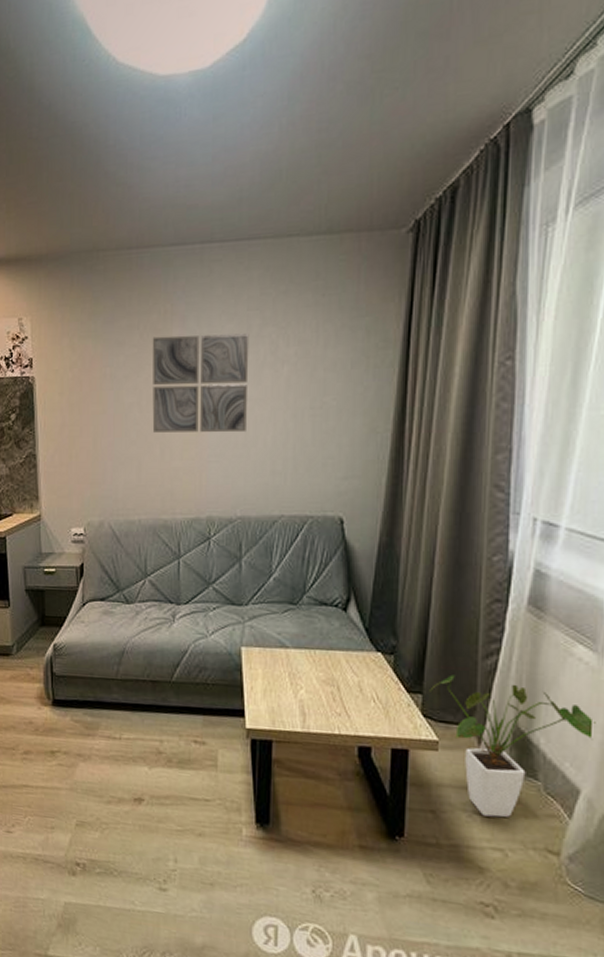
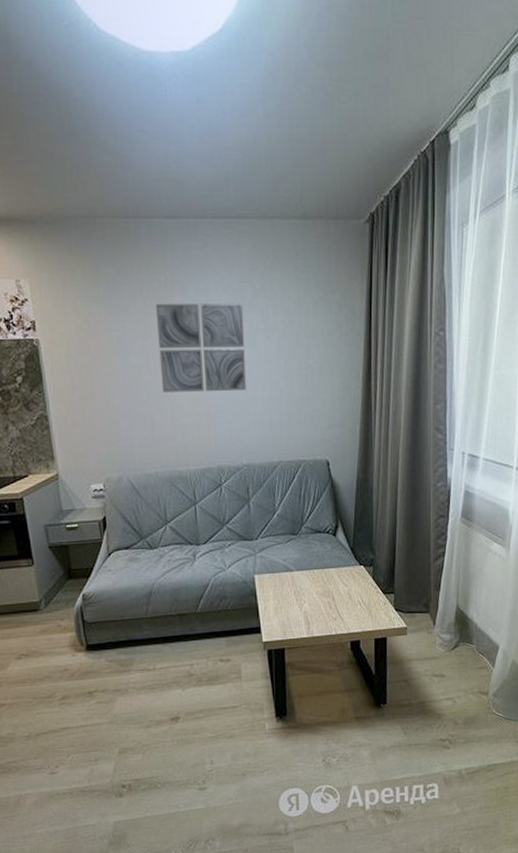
house plant: present [429,674,596,818] -> none [399,576,506,677]

